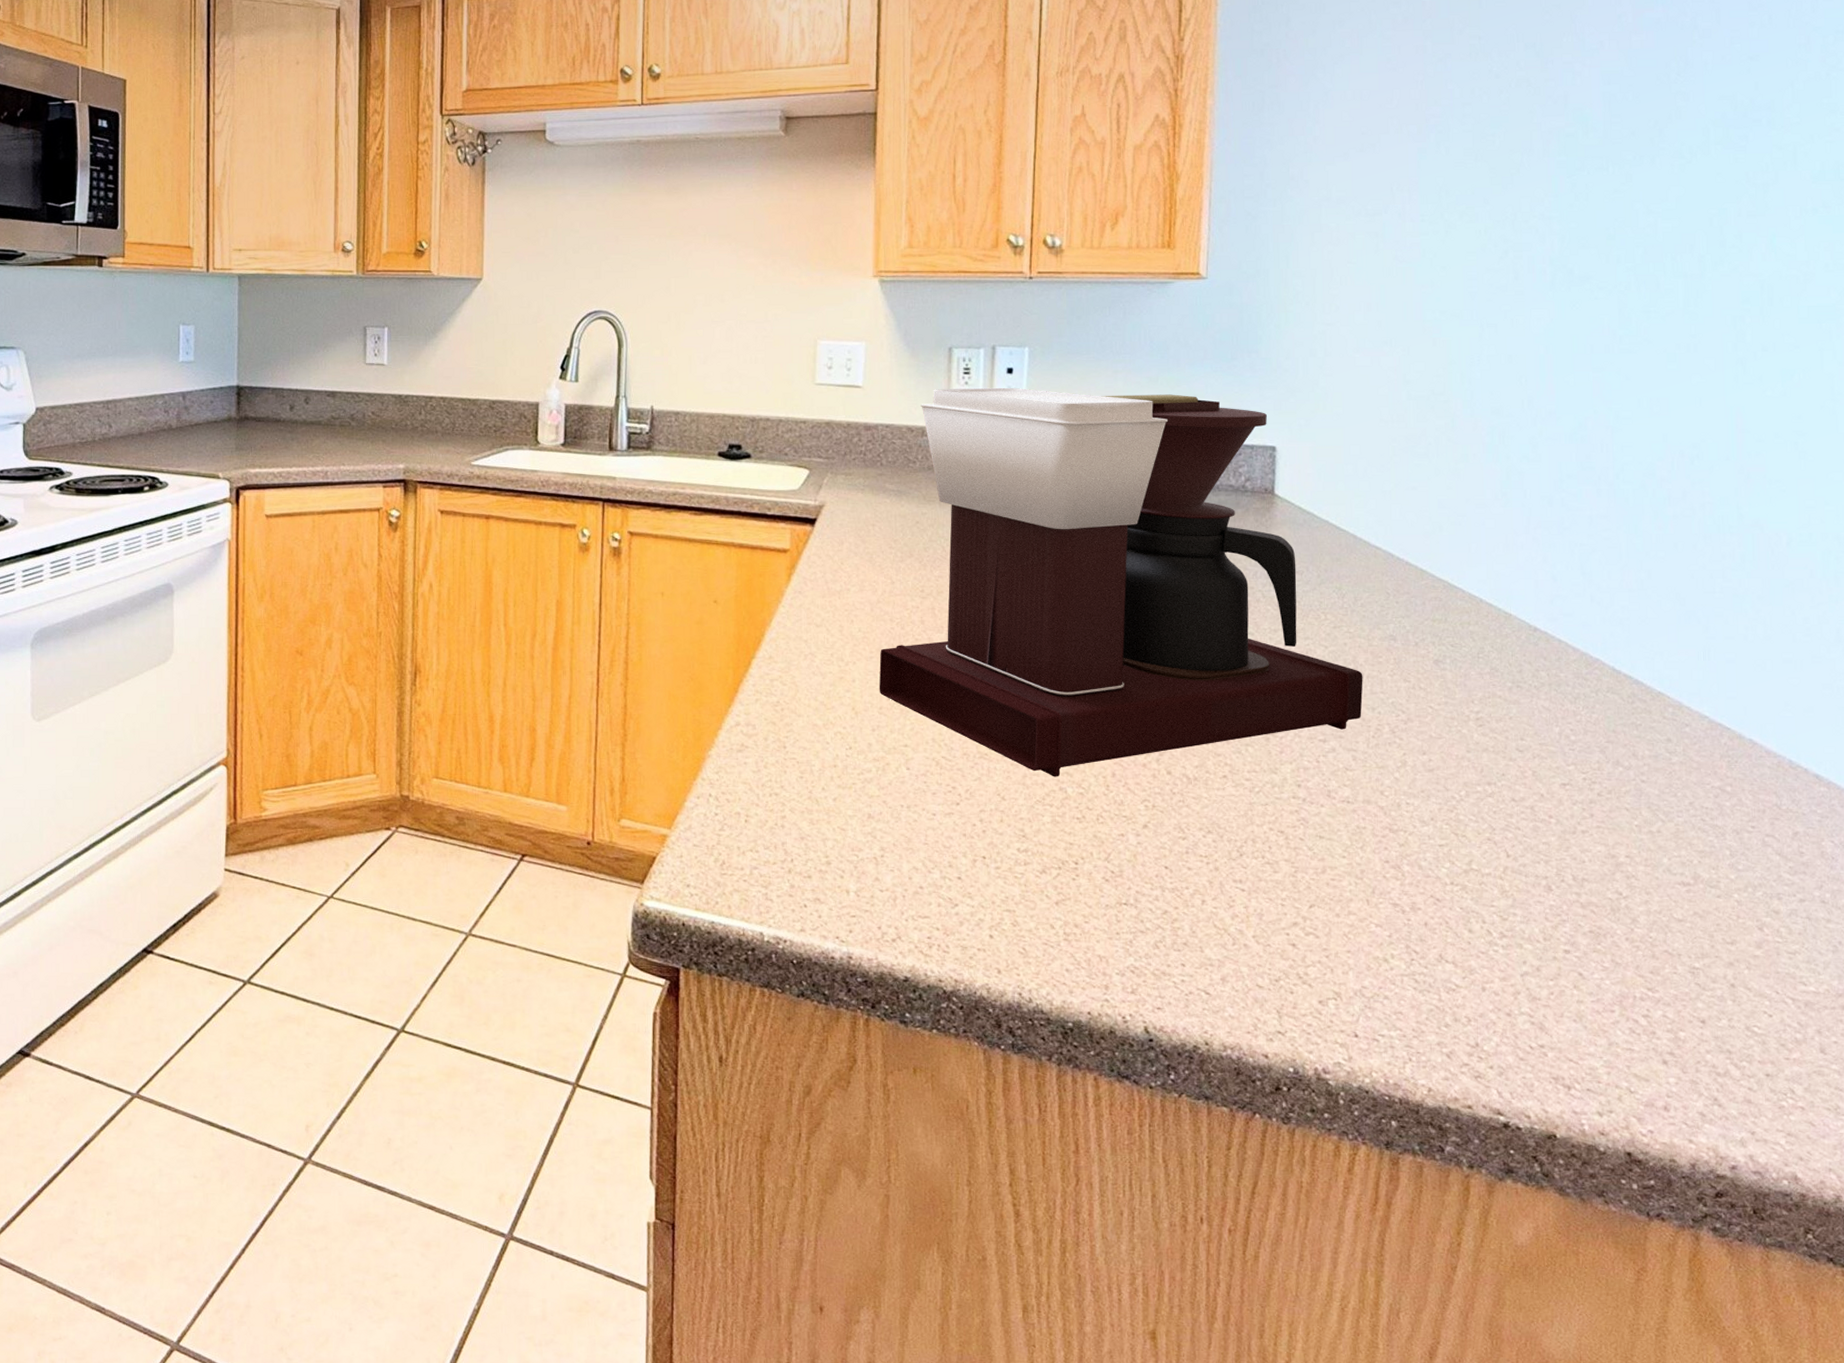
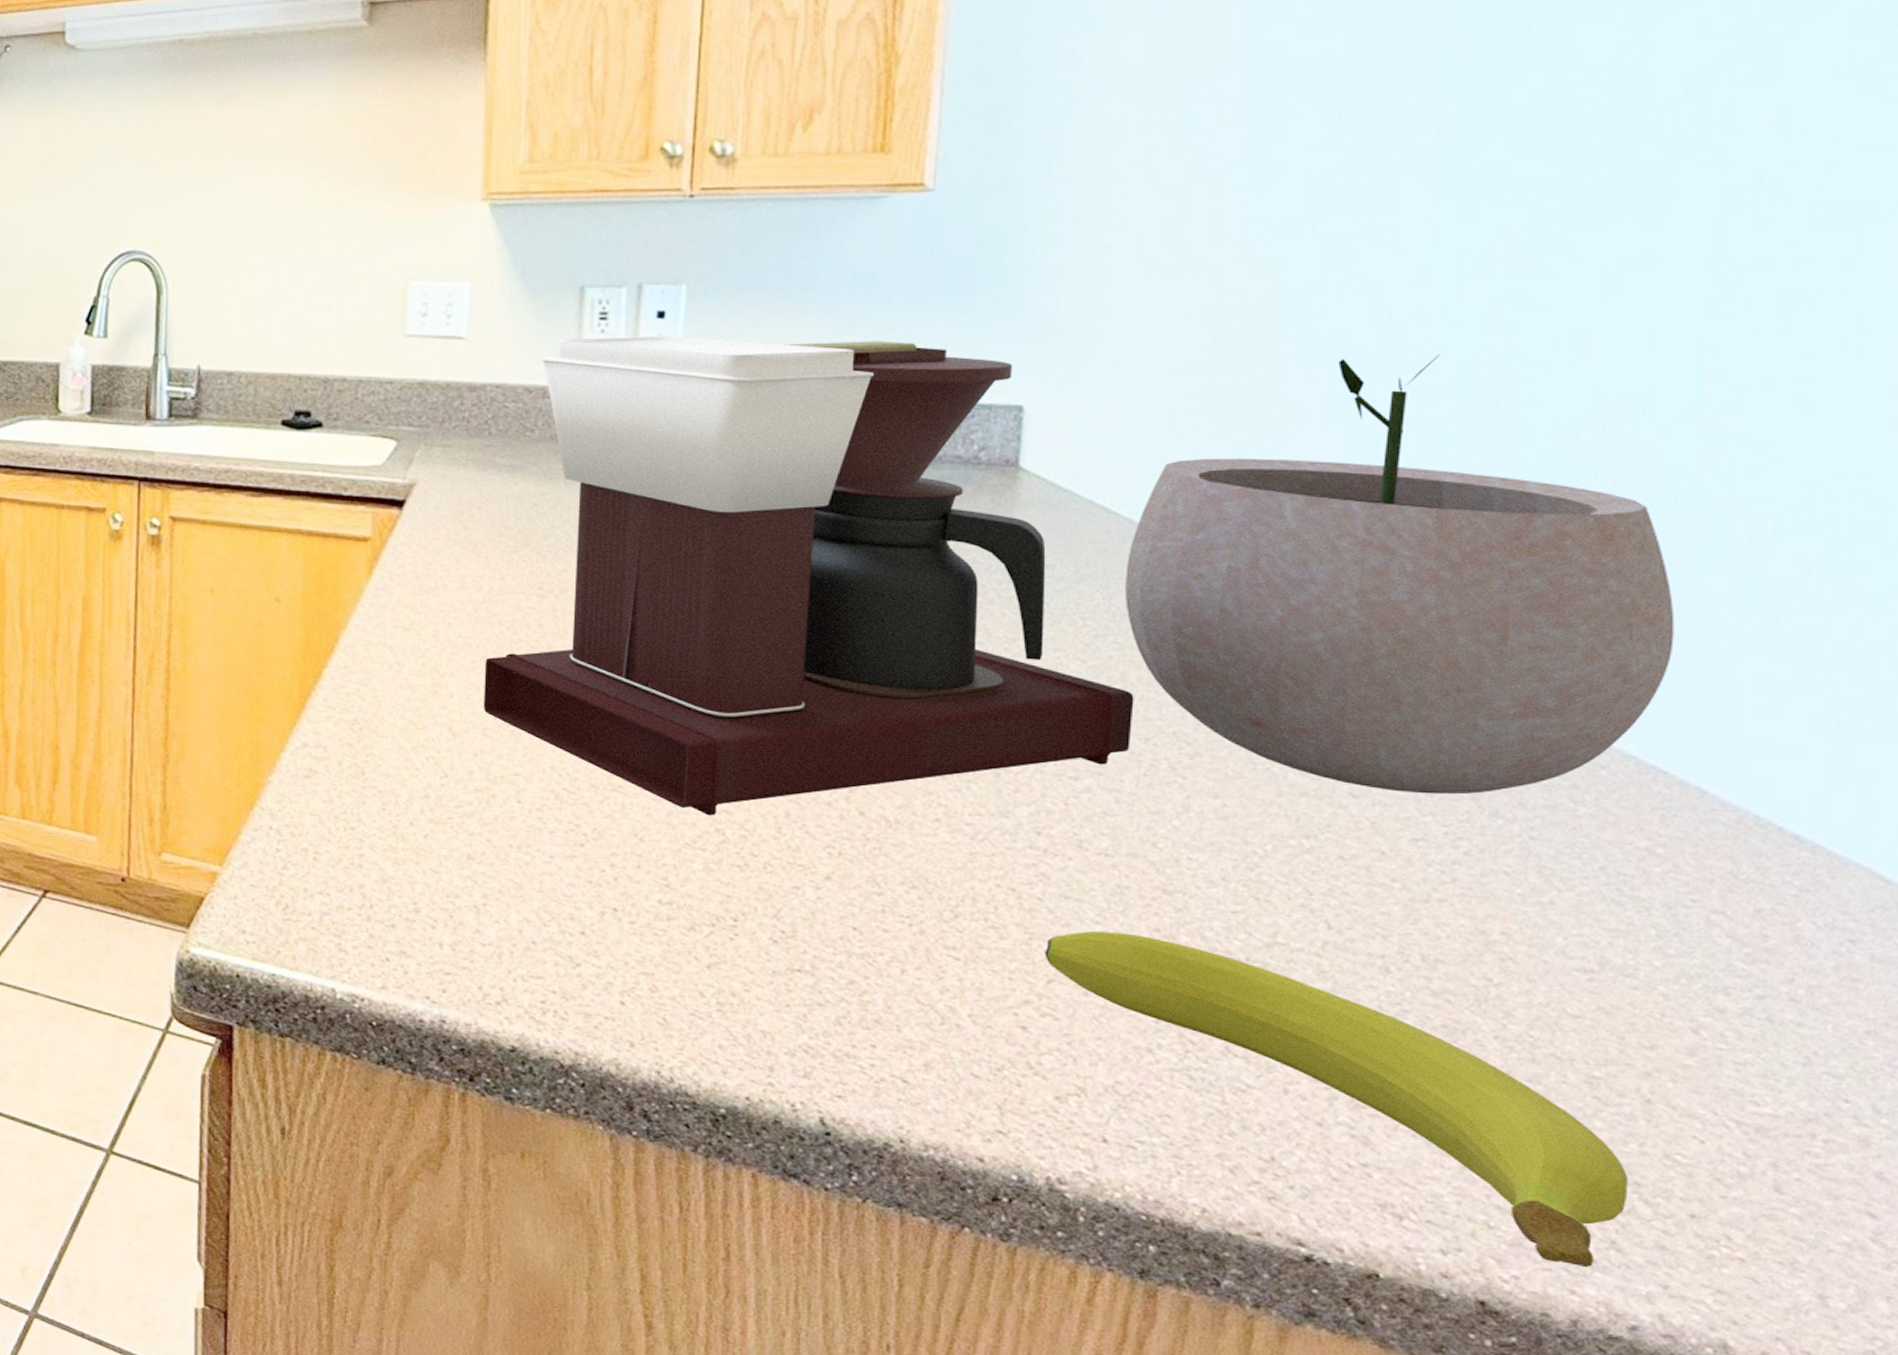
fruit: none [1307,864,1723,1121] -> present [1044,931,1629,1268]
plant pot: none [1353,410,1728,749] -> present [1125,353,1675,795]

